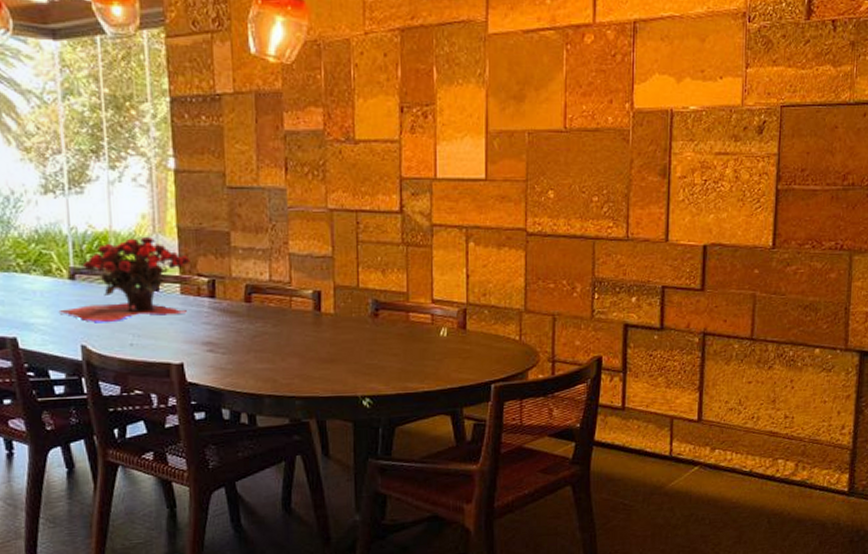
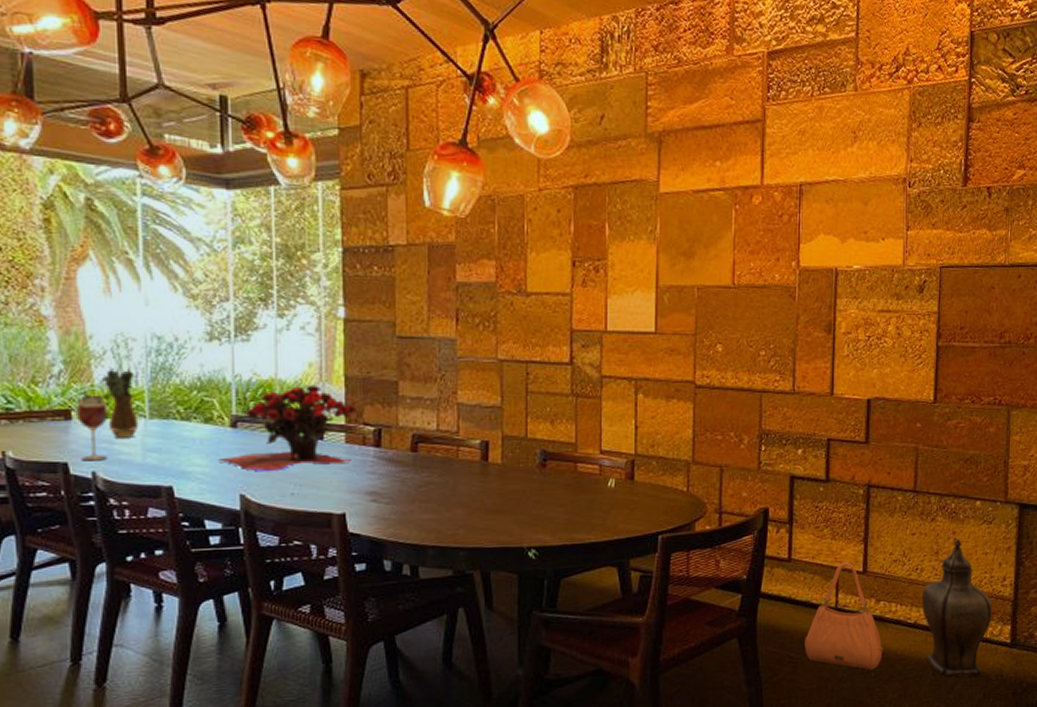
handbag: none [637,410,719,518] -> present [803,562,884,670]
decorative urn: none [758,387,831,525] -> present [922,539,993,677]

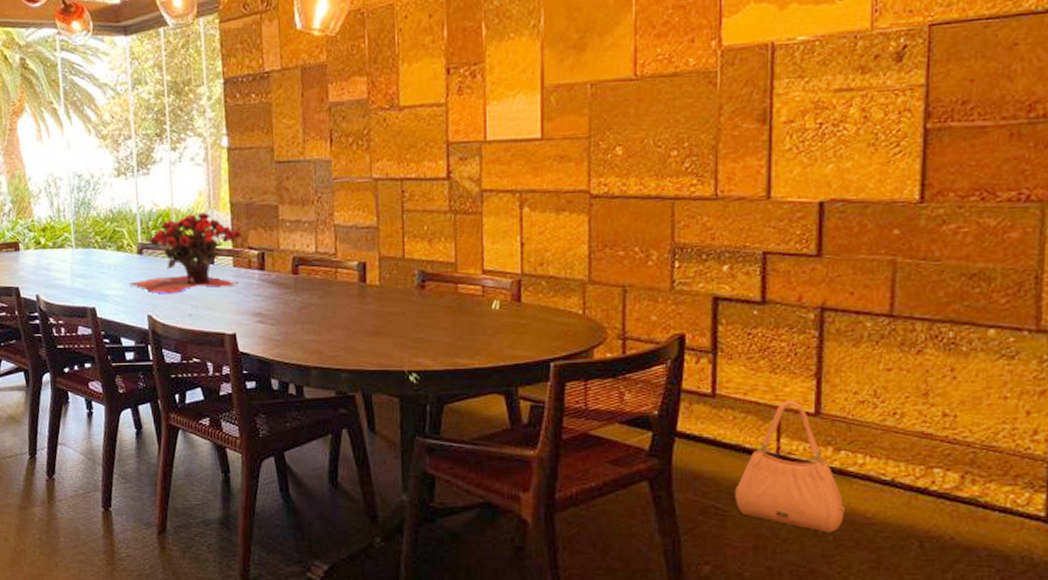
wineglass: present [77,396,109,461] -> none [23,229,46,286]
vase: present [100,366,139,438] -> none [38,204,68,266]
decorative urn: present [922,539,993,677] -> none [903,377,1017,555]

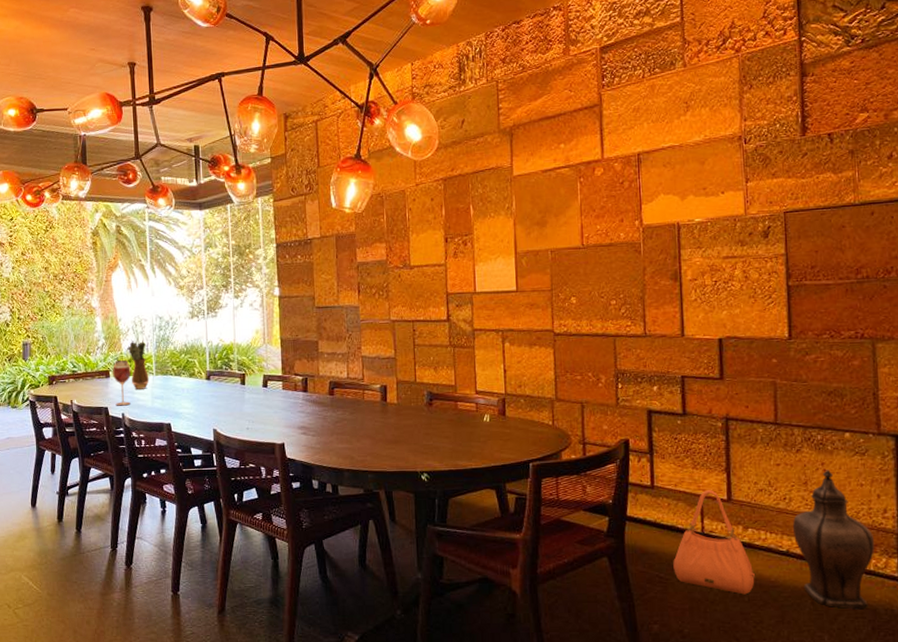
wineglass: none [23,229,46,286] -> present [113,360,132,406]
vase: none [38,204,68,266] -> present [126,340,150,390]
flower arrangement: present [129,213,242,294] -> none [198,347,290,411]
decorative urn: none [903,377,1017,555] -> present [793,470,875,609]

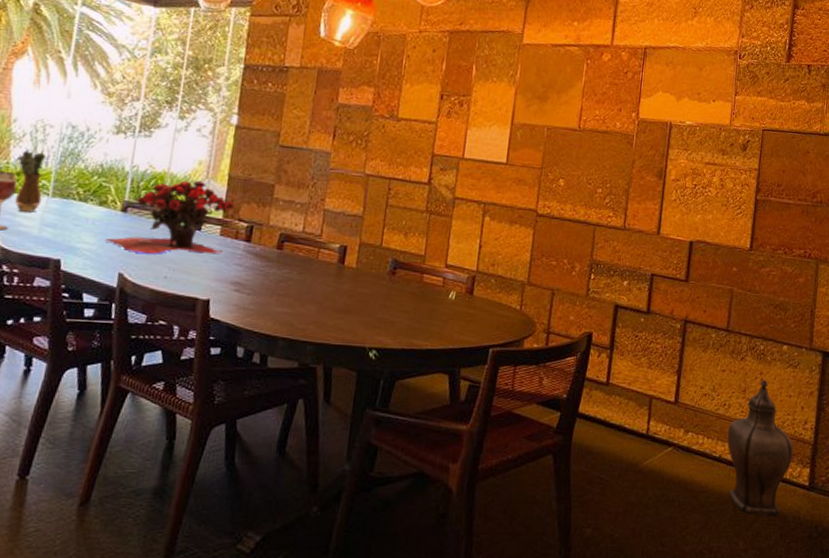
flower arrangement: none [198,347,290,411] -> present [105,180,235,254]
handbag: present [672,490,756,595] -> none [614,391,689,499]

